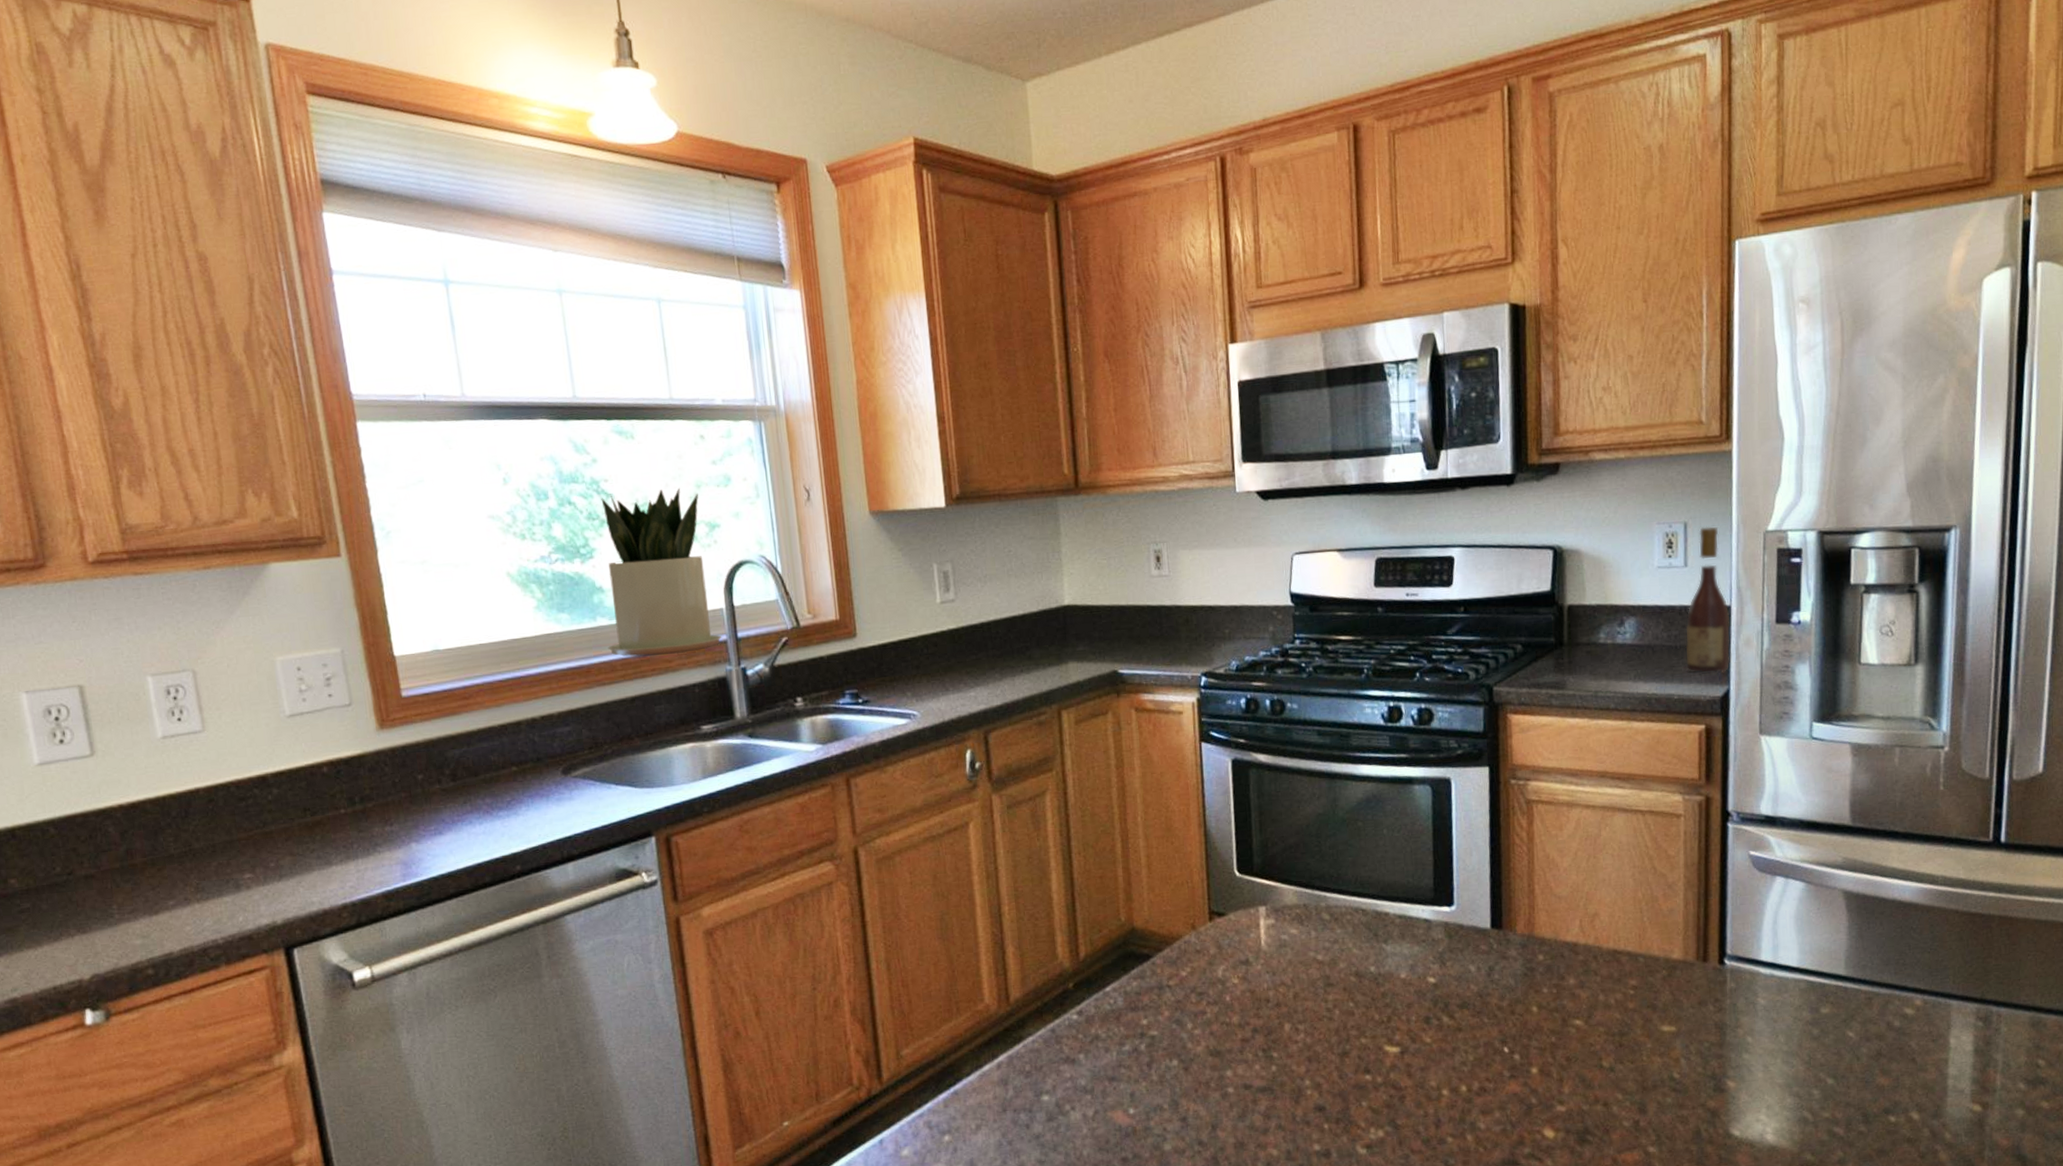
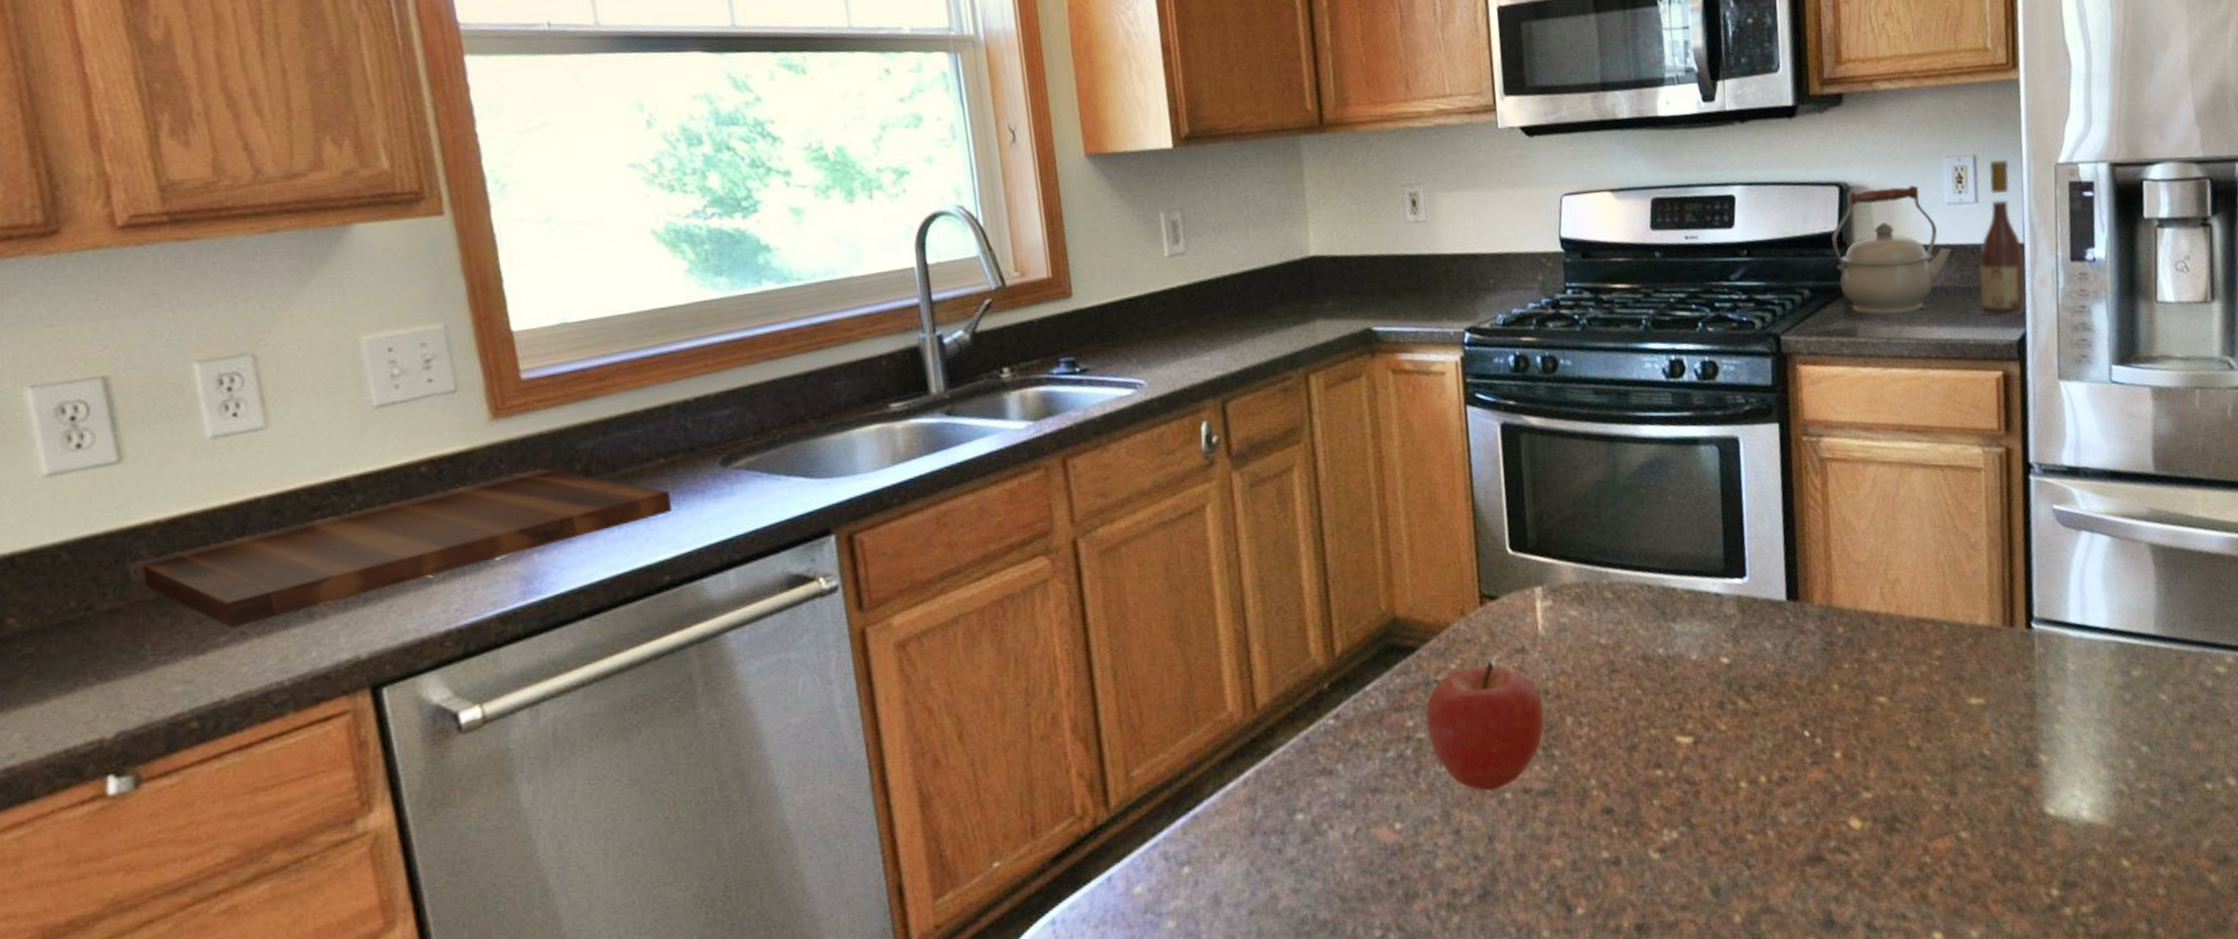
cutting board: none [98,771,523,895] -> present [127,467,673,628]
planter: present [601,487,721,657] -> none [766,128,913,326]
fruit: none [1158,970,1265,1086] -> present [1425,661,1545,792]
kettle: none [1544,550,1659,670] -> present [1831,185,1951,315]

